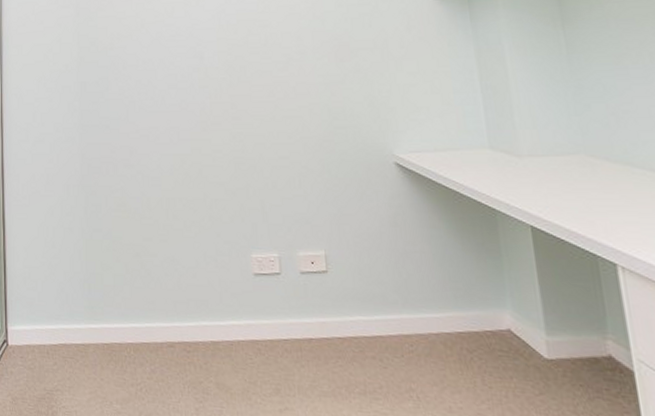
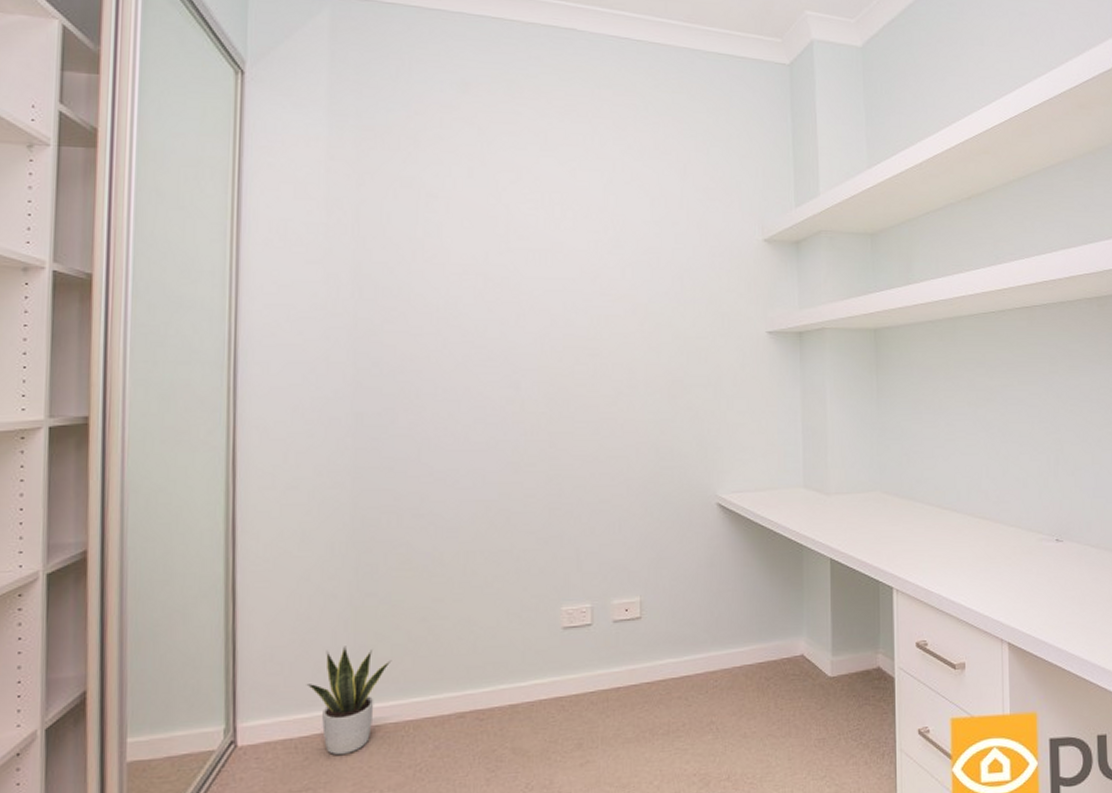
potted plant: none [53,272,115,366] -> present [306,646,392,756]

